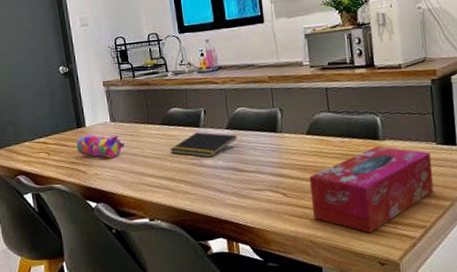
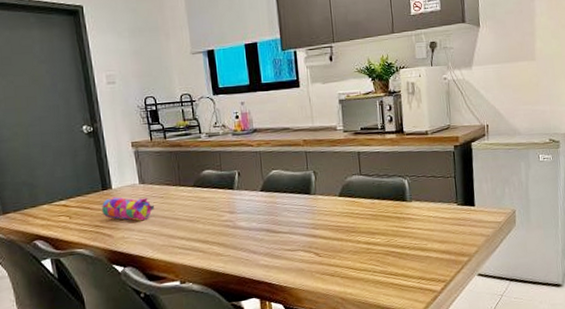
notepad: present [170,132,237,158] -> none [202,194,271,220]
tissue box: present [310,145,434,233] -> none [341,206,454,289]

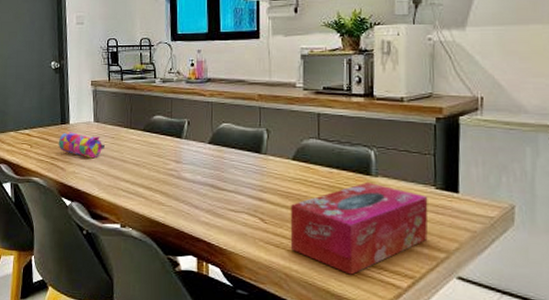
tissue box: none [341,206,454,289] -> present [290,181,428,275]

